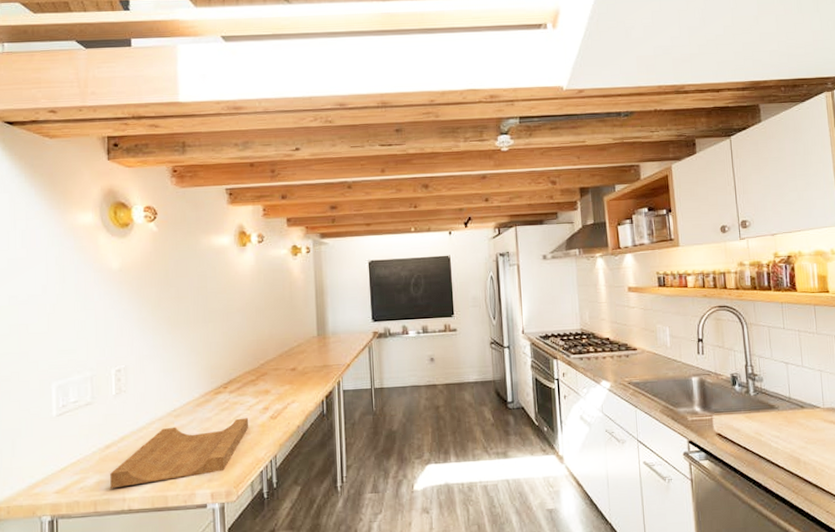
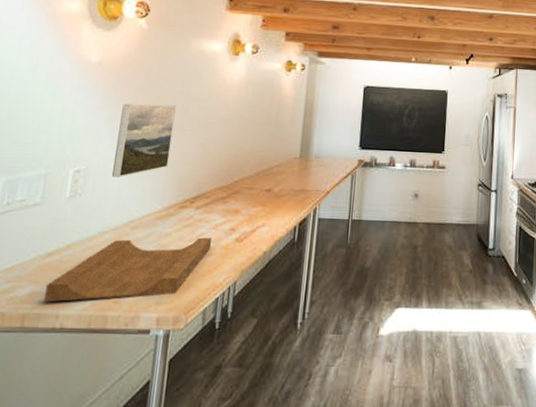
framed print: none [148,300,198,372] -> present [112,103,176,177]

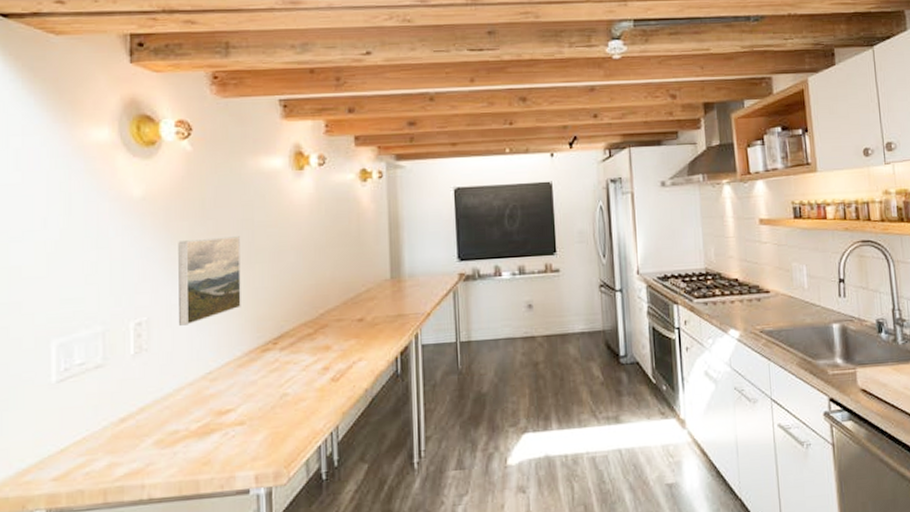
cutting board: present [44,237,213,302] -> none [125,380,305,472]

